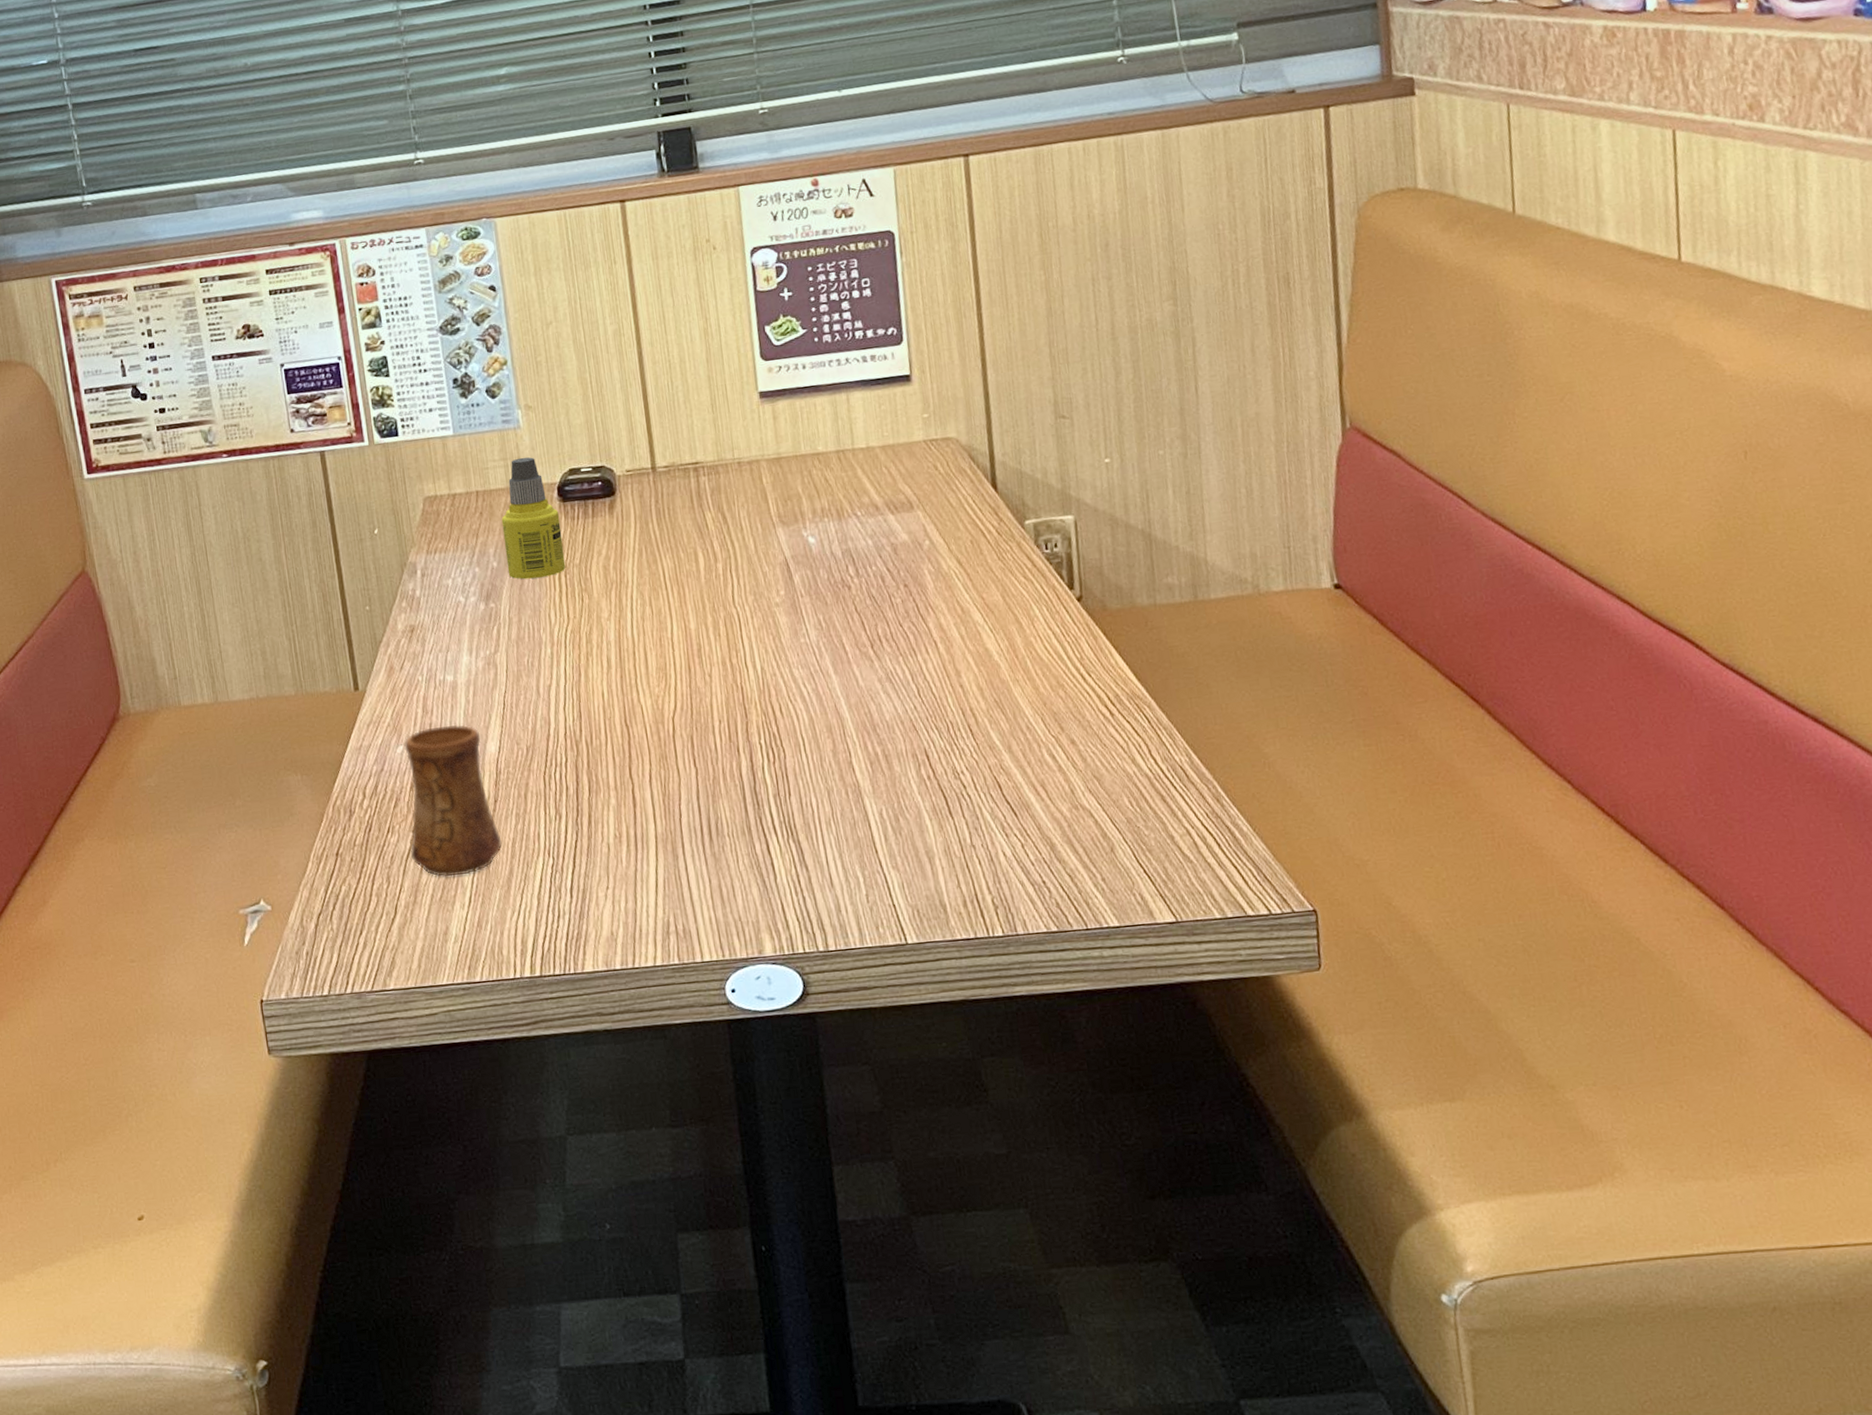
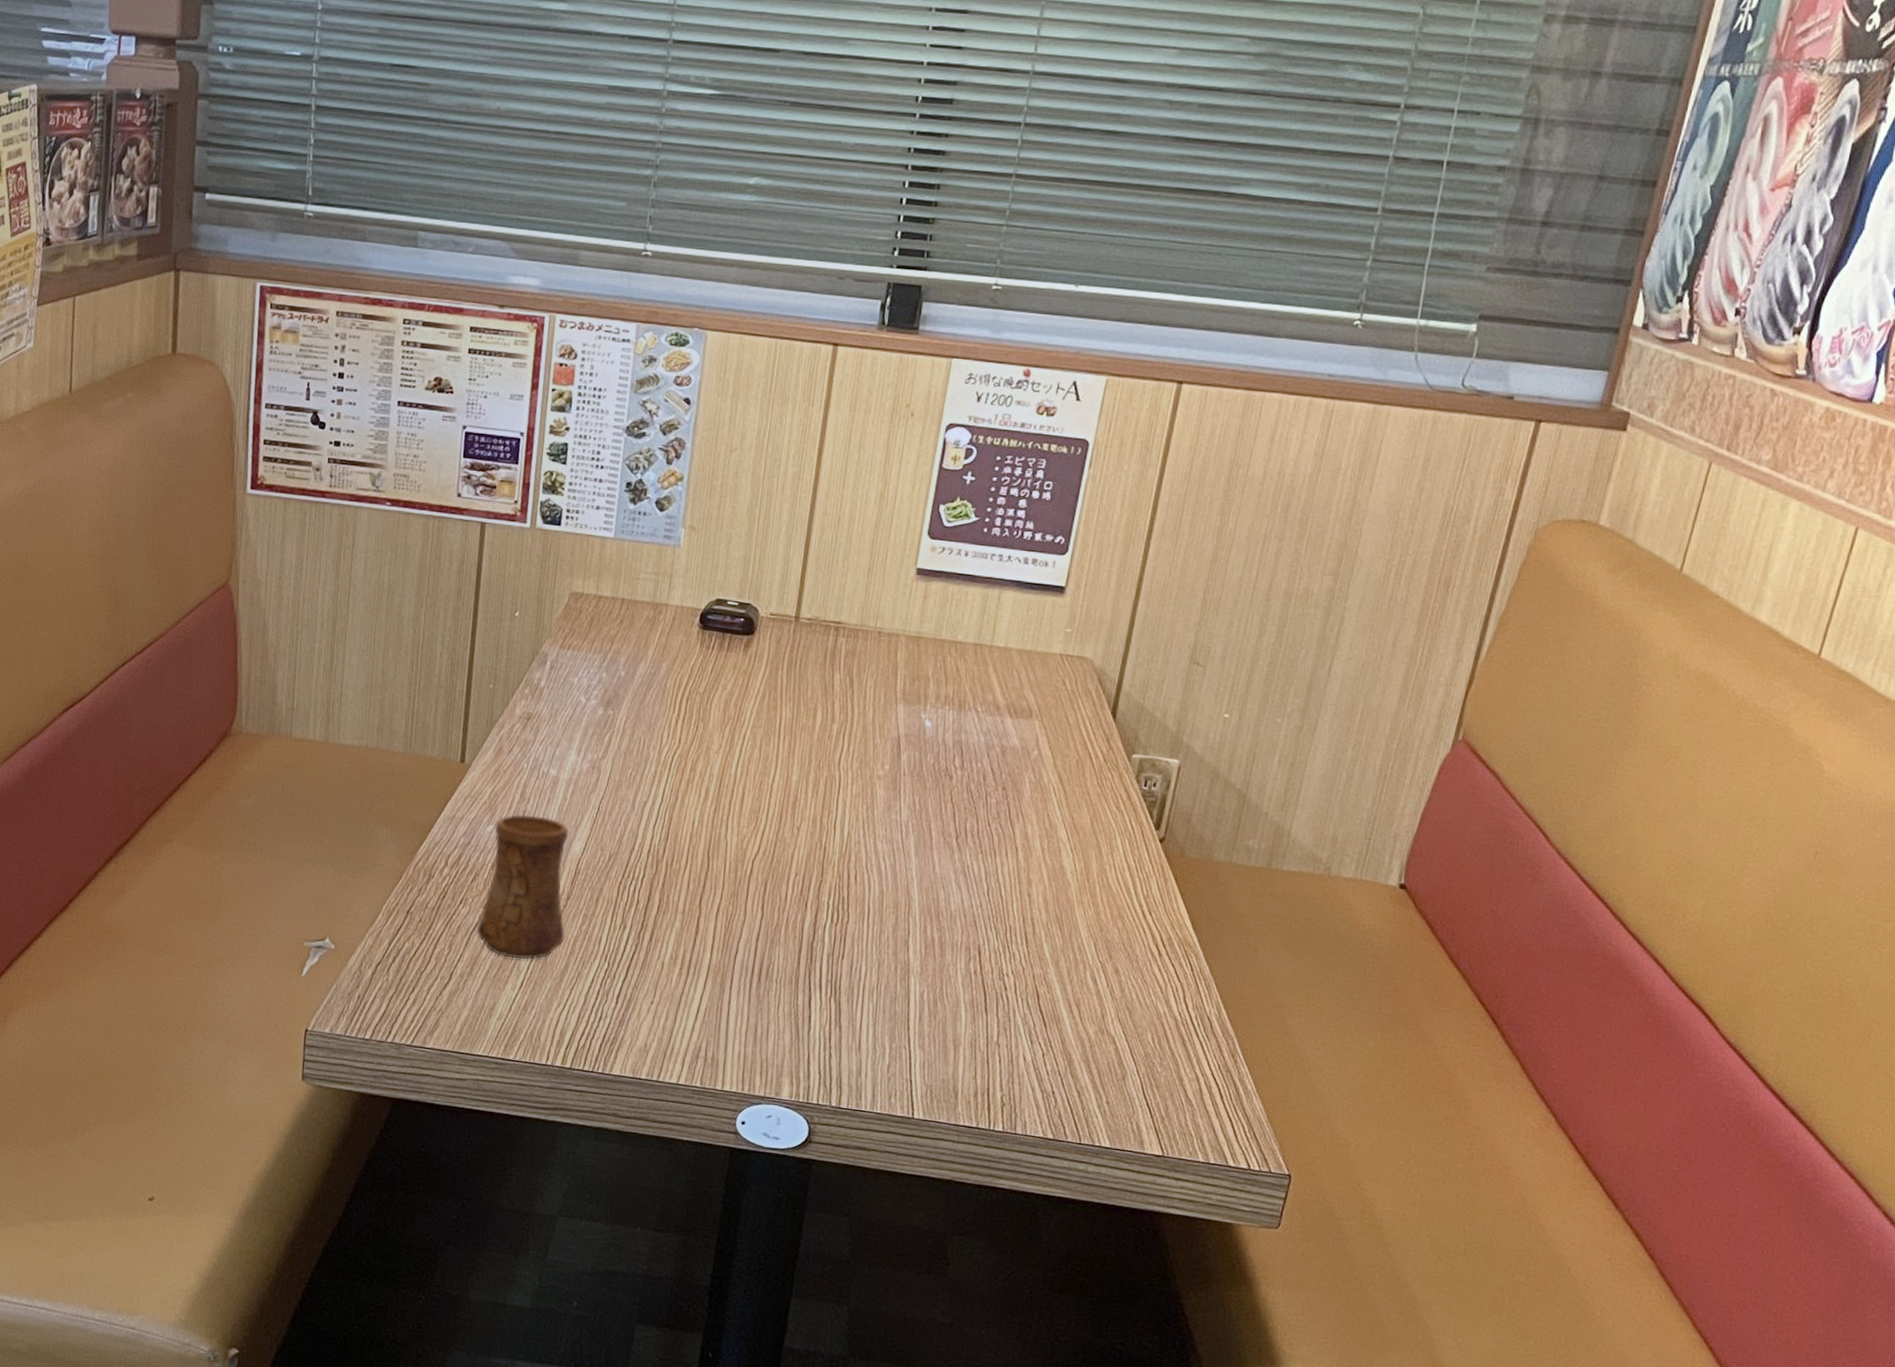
bottle: present [501,457,566,580] -> none [633,576,696,698]

